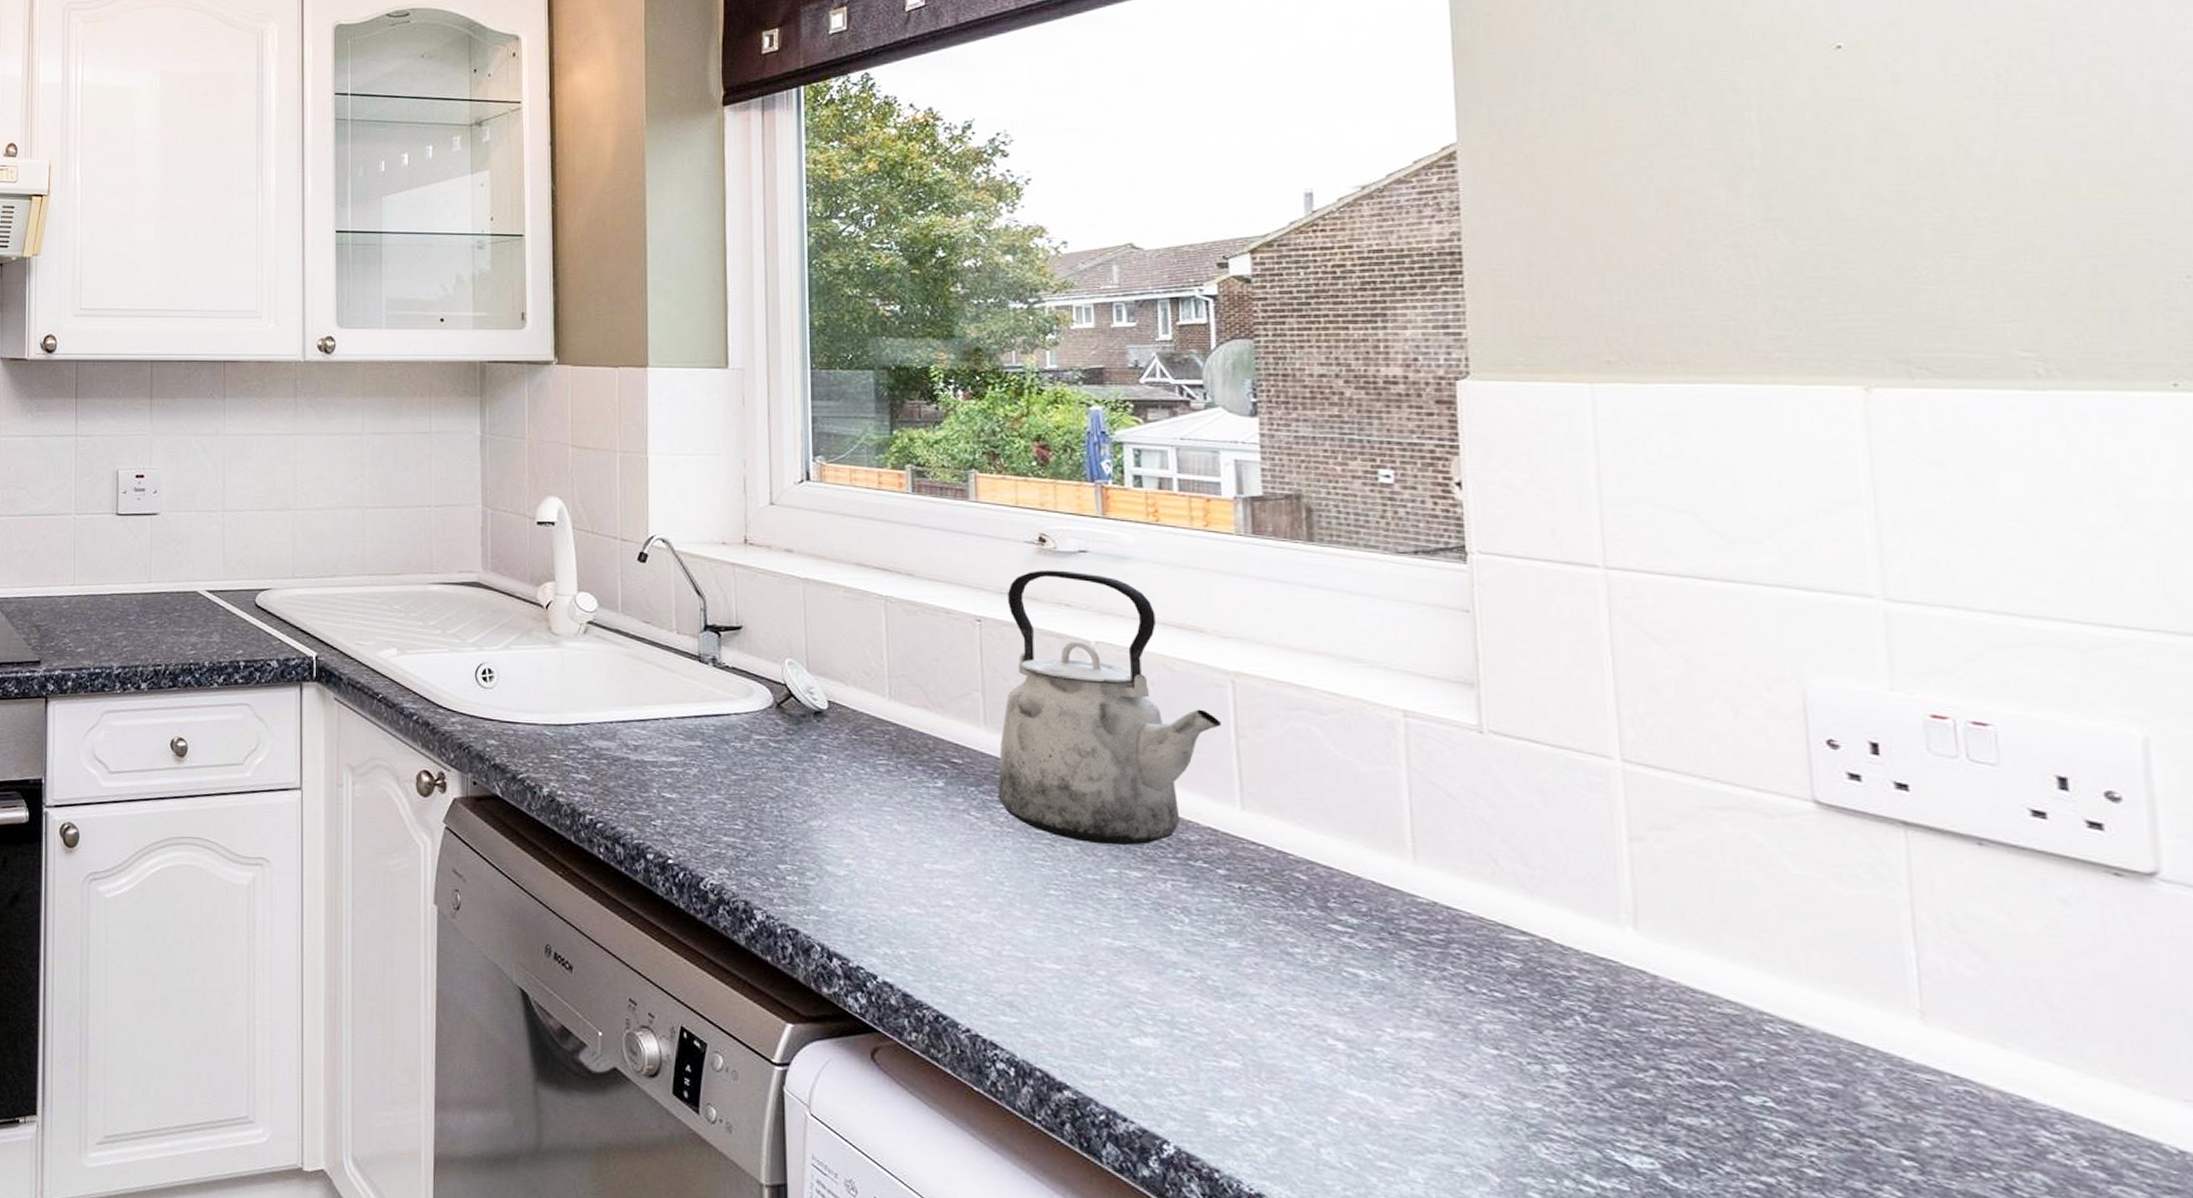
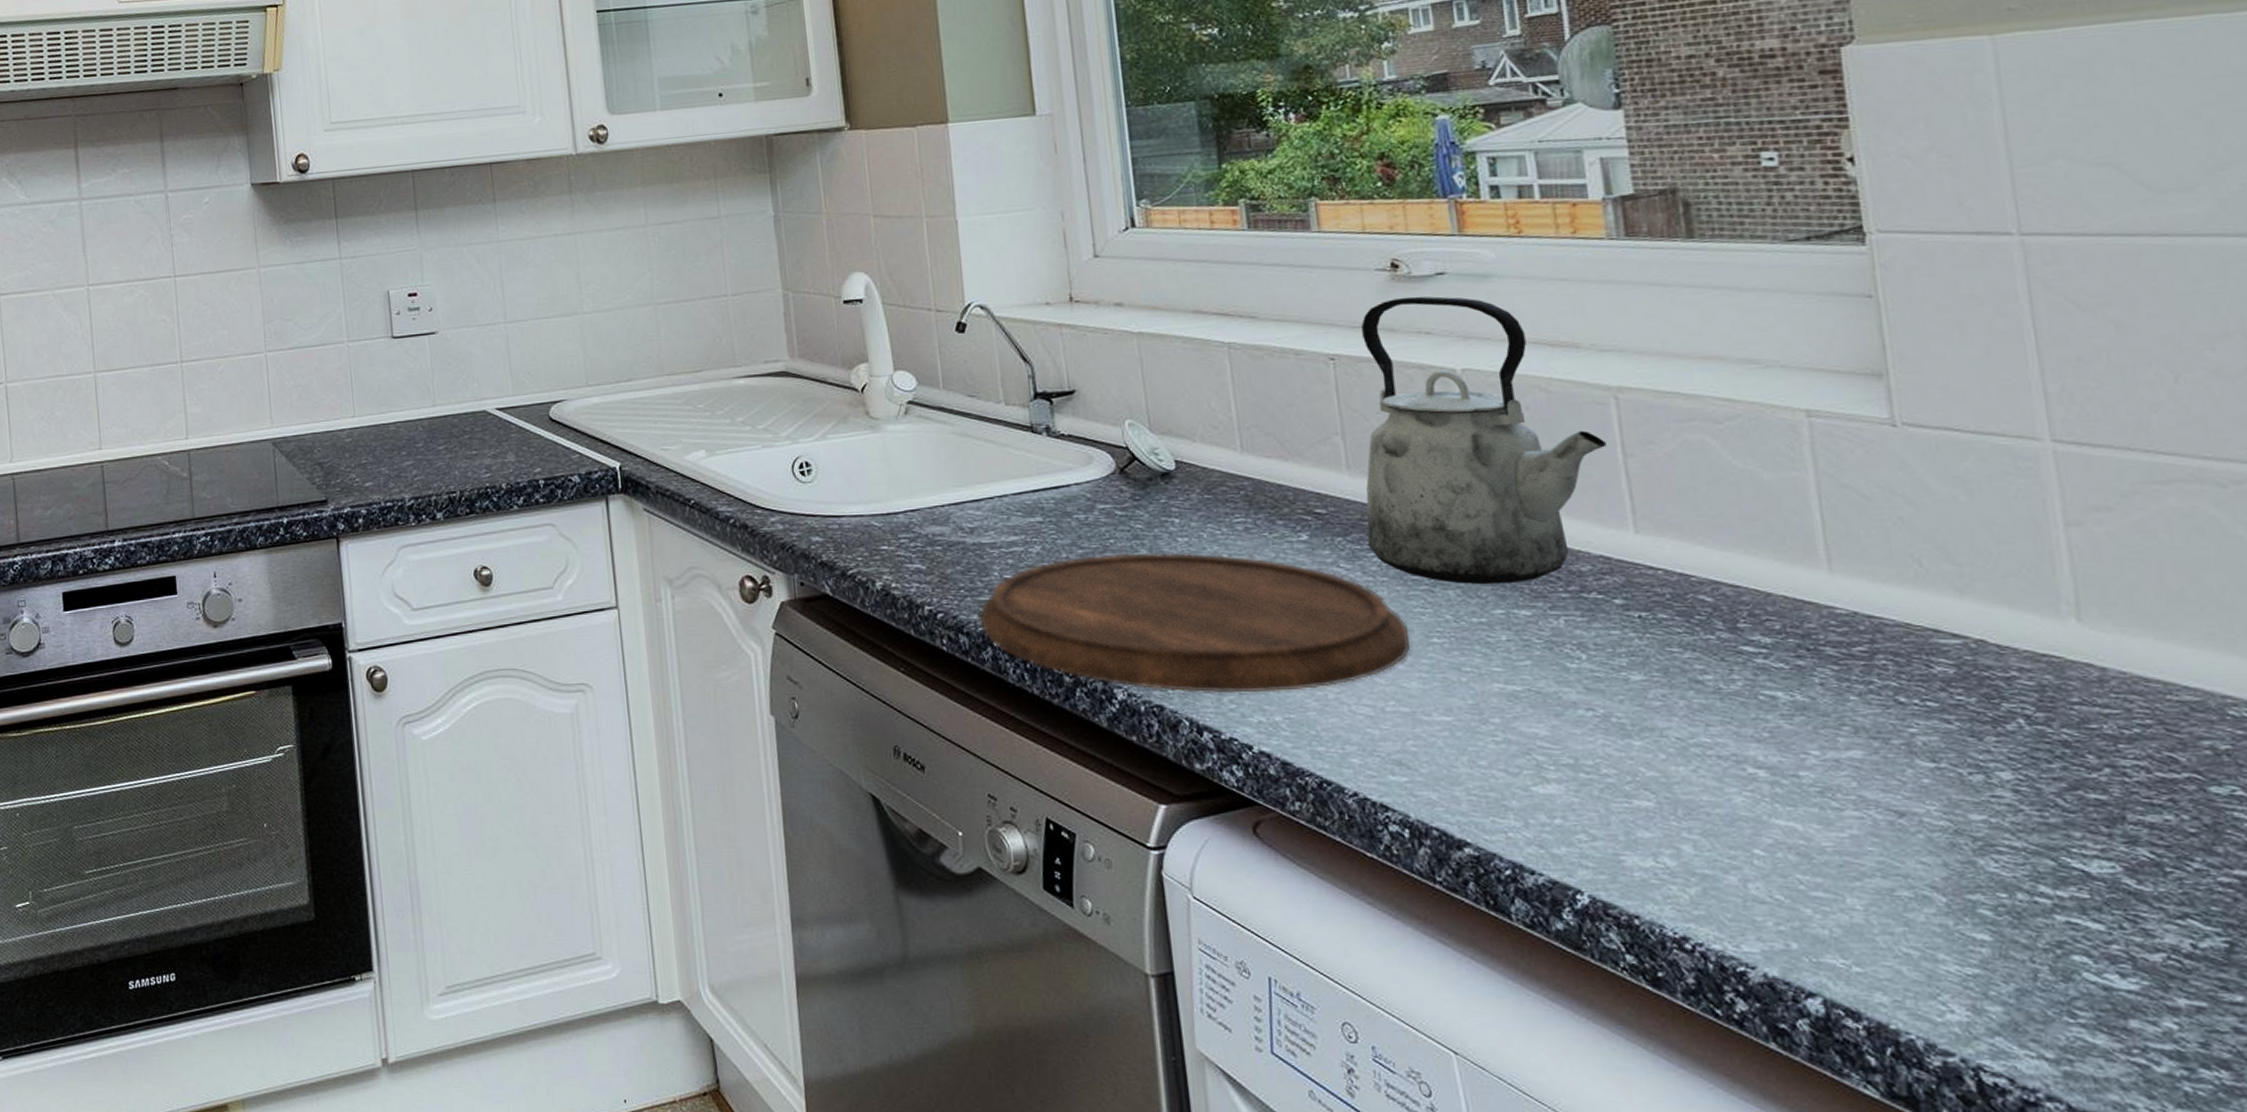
cutting board: none [636,782,1030,928] -> present [979,552,1411,693]

